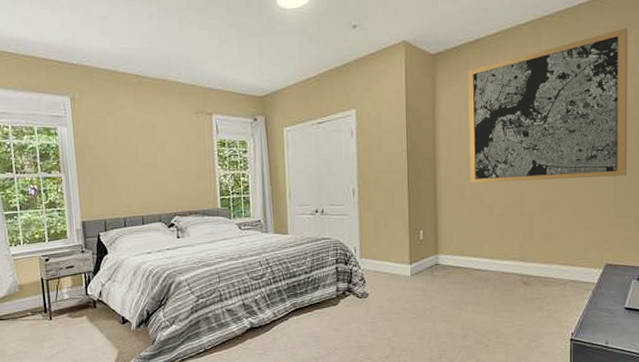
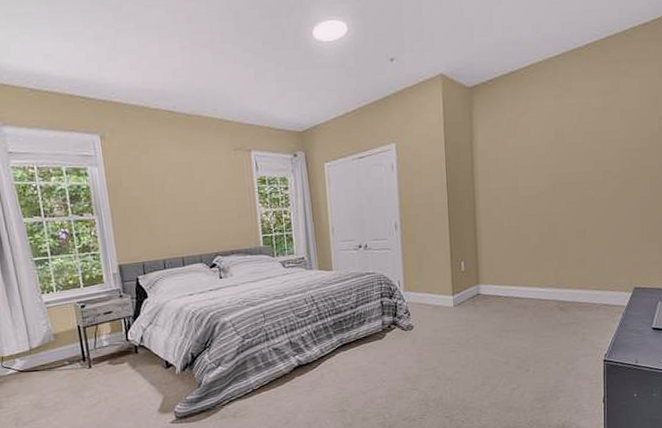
wall art: present [468,27,628,183] -> none [503,60,653,214]

